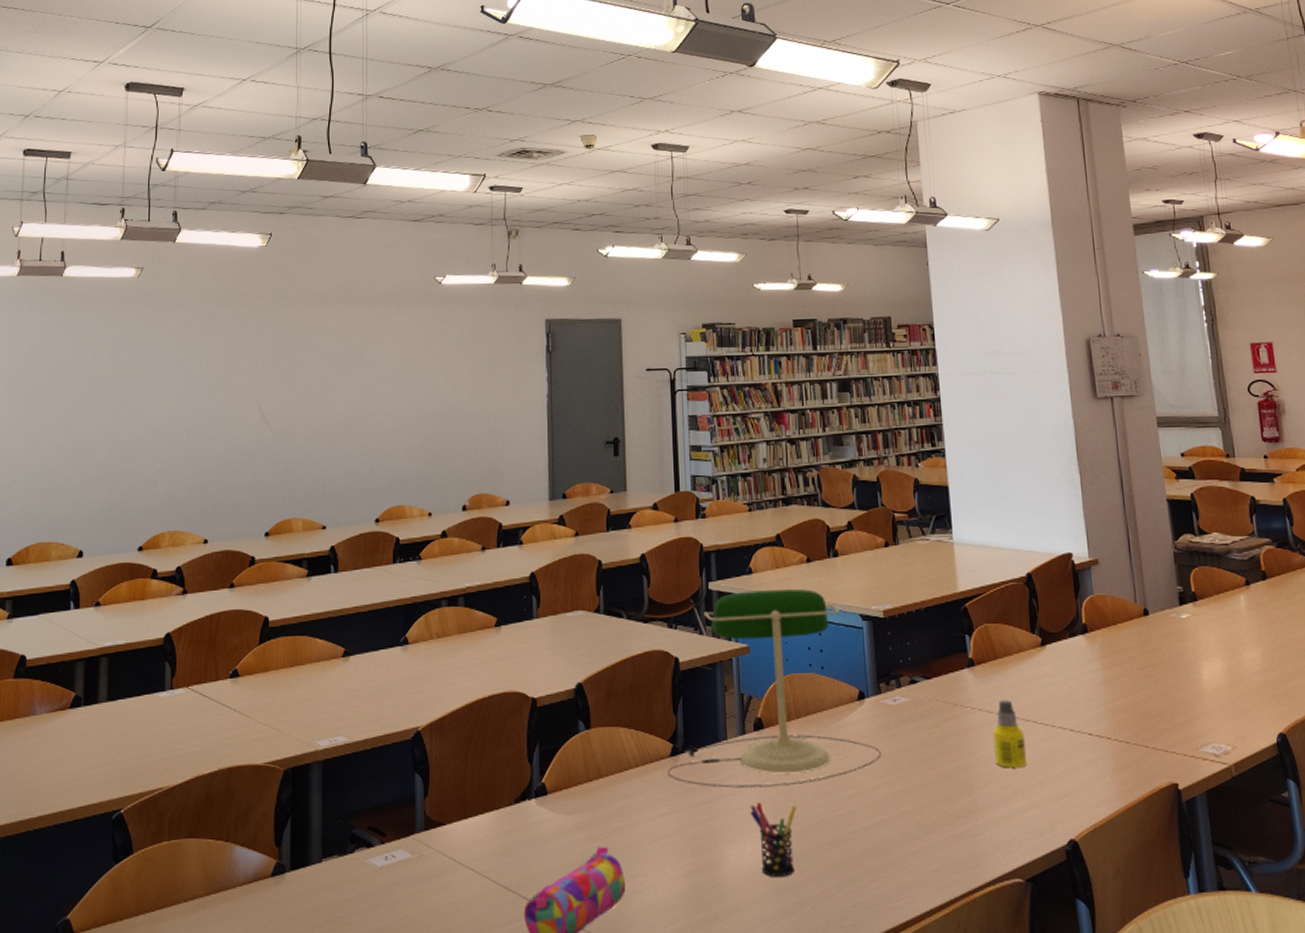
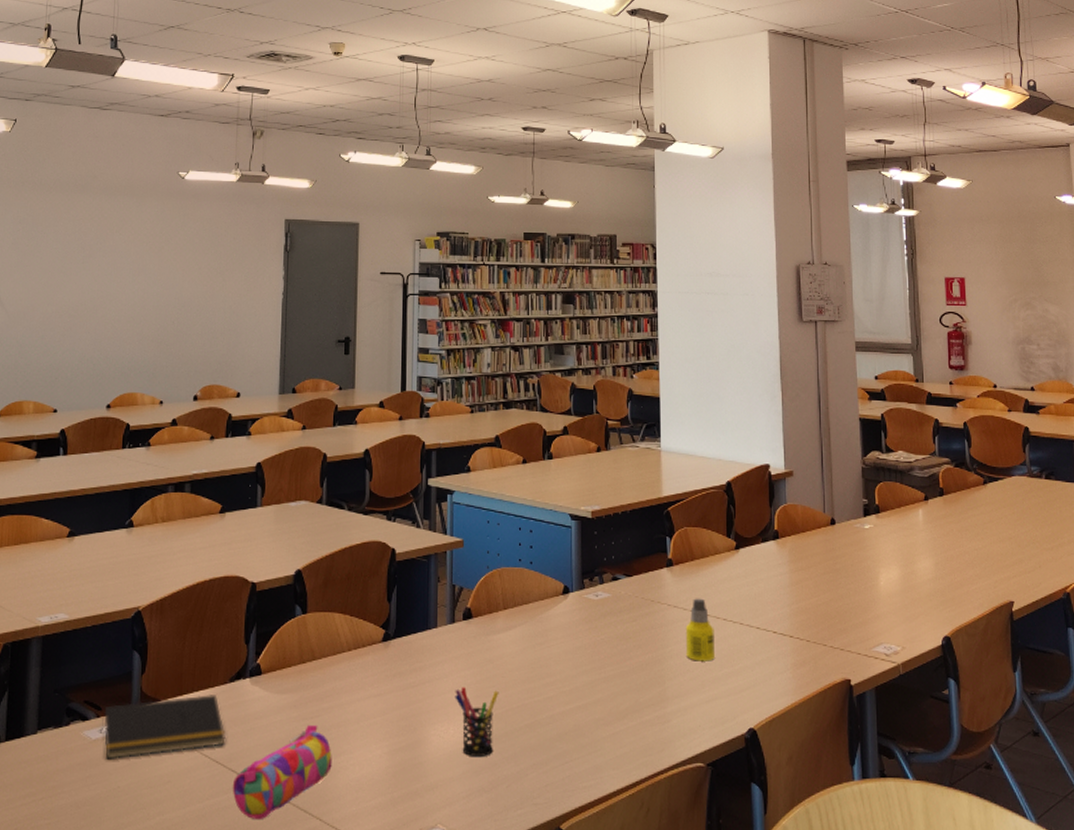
notepad: none [386,817,514,888] -> present [101,695,226,759]
desk lamp: present [667,588,882,788] -> none [378,487,582,673]

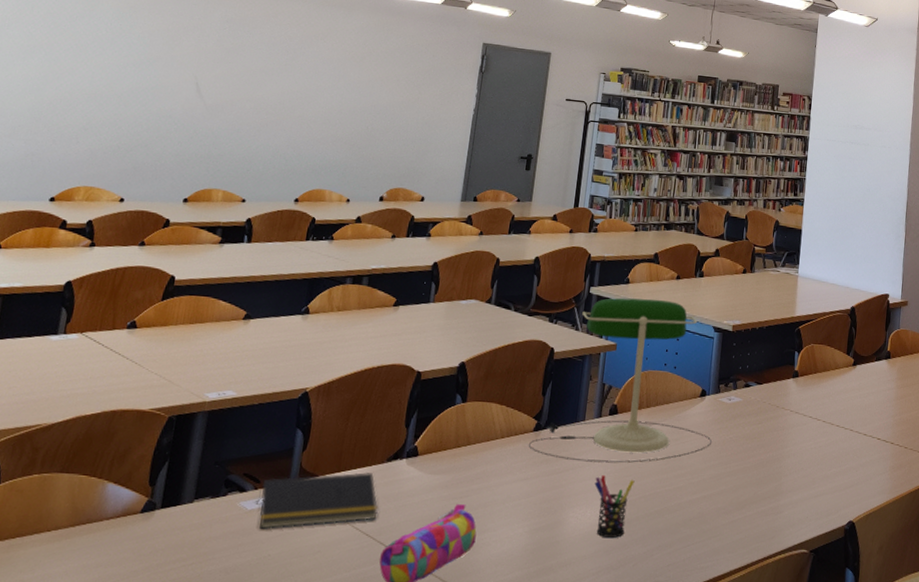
desk lamp: none [378,487,582,673] -> present [528,297,713,463]
bottle: present [685,598,714,661] -> none [802,406,828,462]

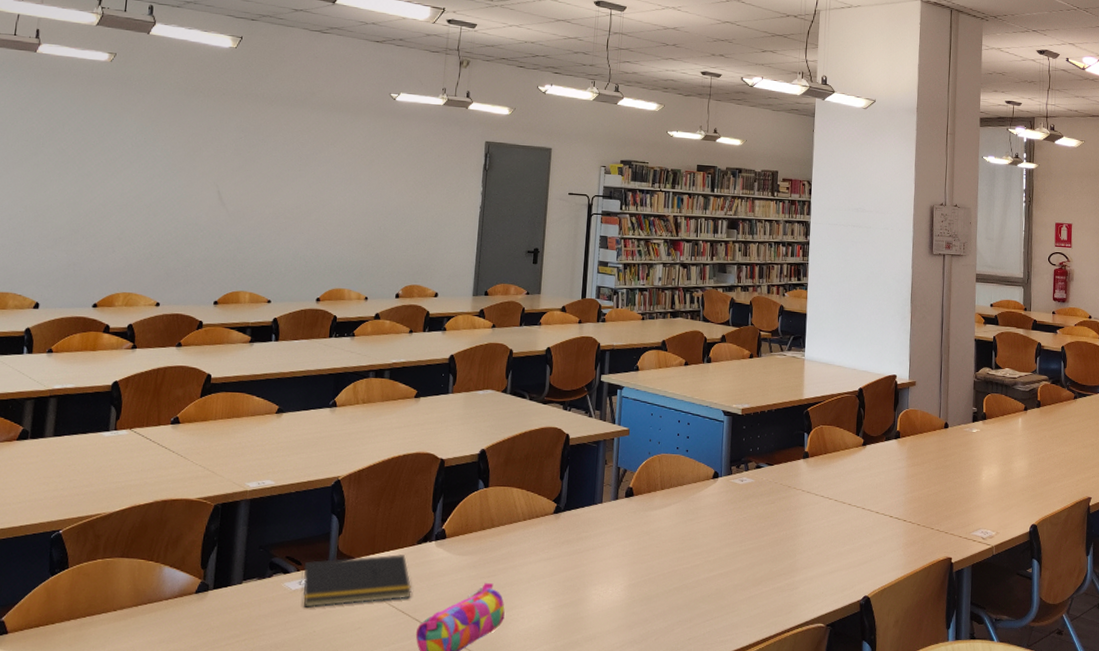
desk lamp: present [528,297,713,463] -> none [549,384,727,543]
pen holder: present [594,475,635,538] -> none [614,554,653,613]

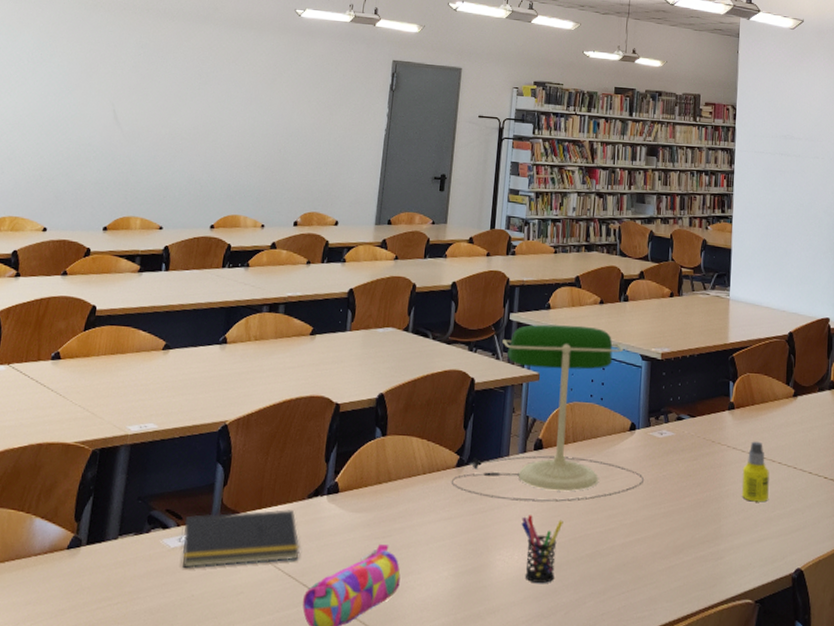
desk lamp: none [549,384,727,543] -> present [451,324,645,502]
pen holder: none [614,554,653,613] -> present [521,515,564,583]
bottle: none [815,486,840,539] -> present [742,441,769,502]

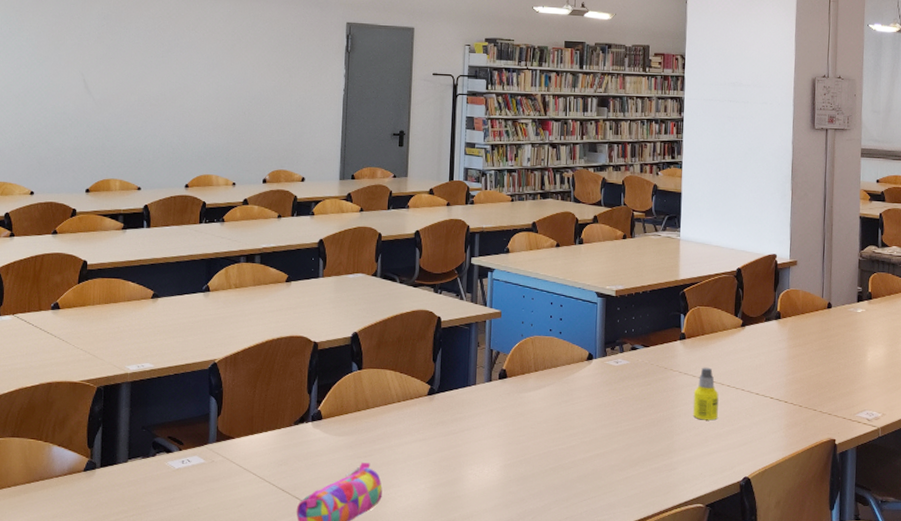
notepad: present [180,509,300,568] -> none [183,435,291,485]
desk lamp: present [451,324,645,502] -> none [423,267,602,424]
pen holder: present [521,515,564,583] -> none [490,435,528,493]

